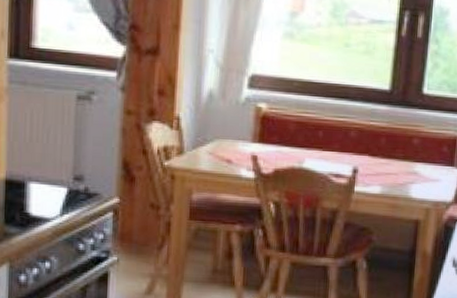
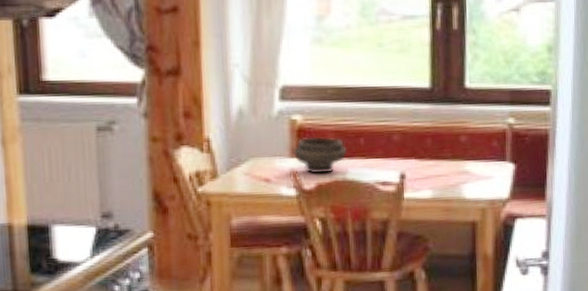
bowl: none [254,124,306,162] -> present [291,136,347,175]

